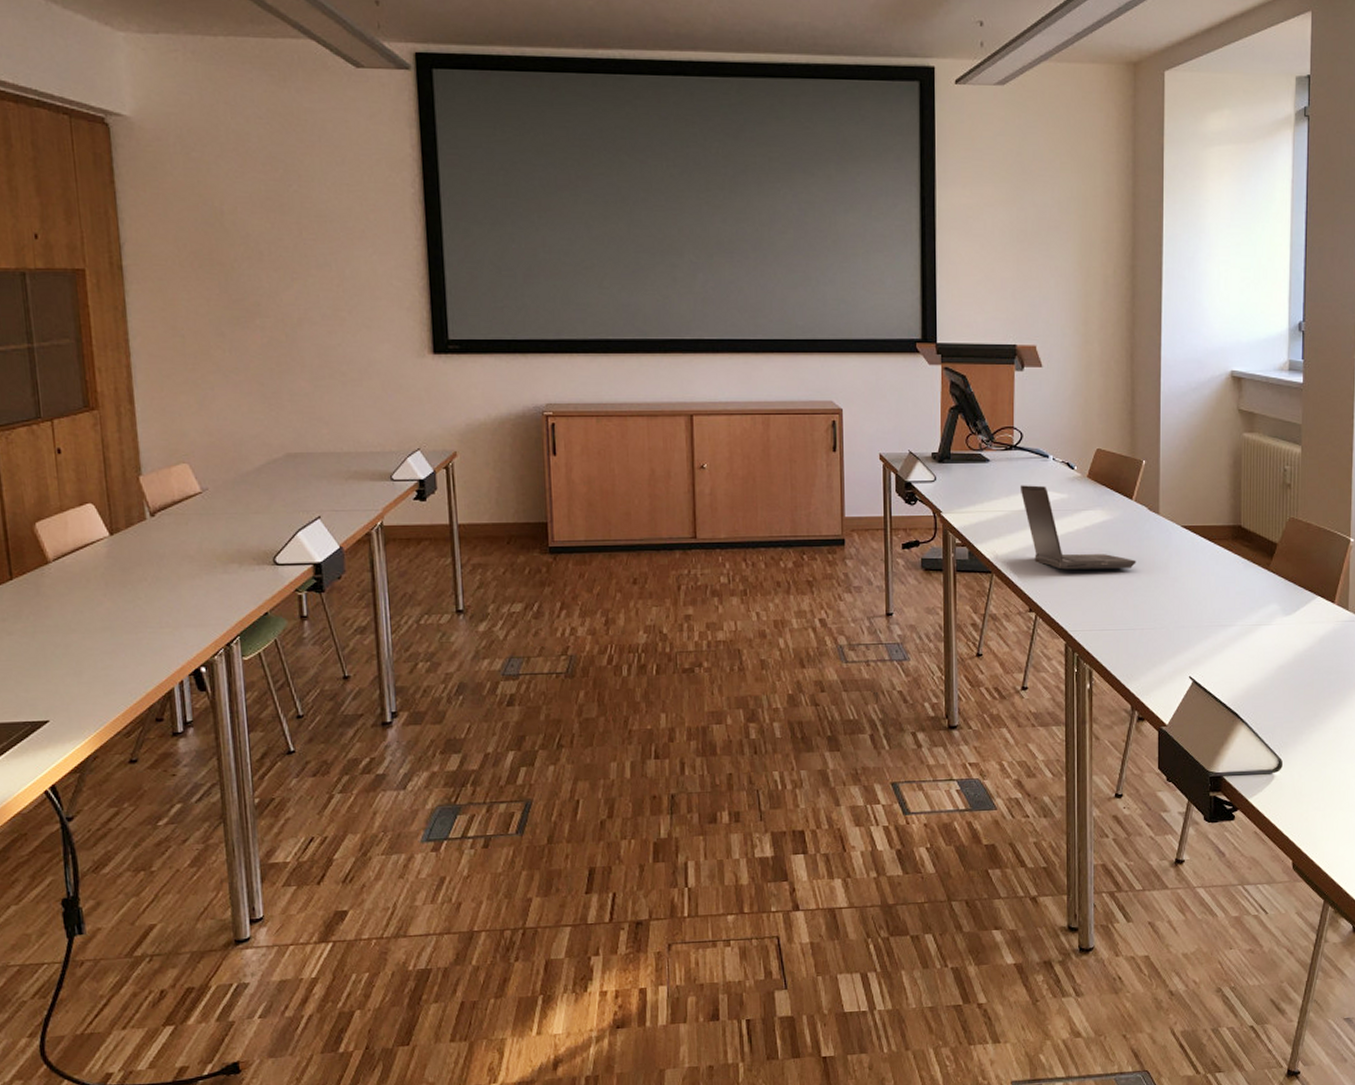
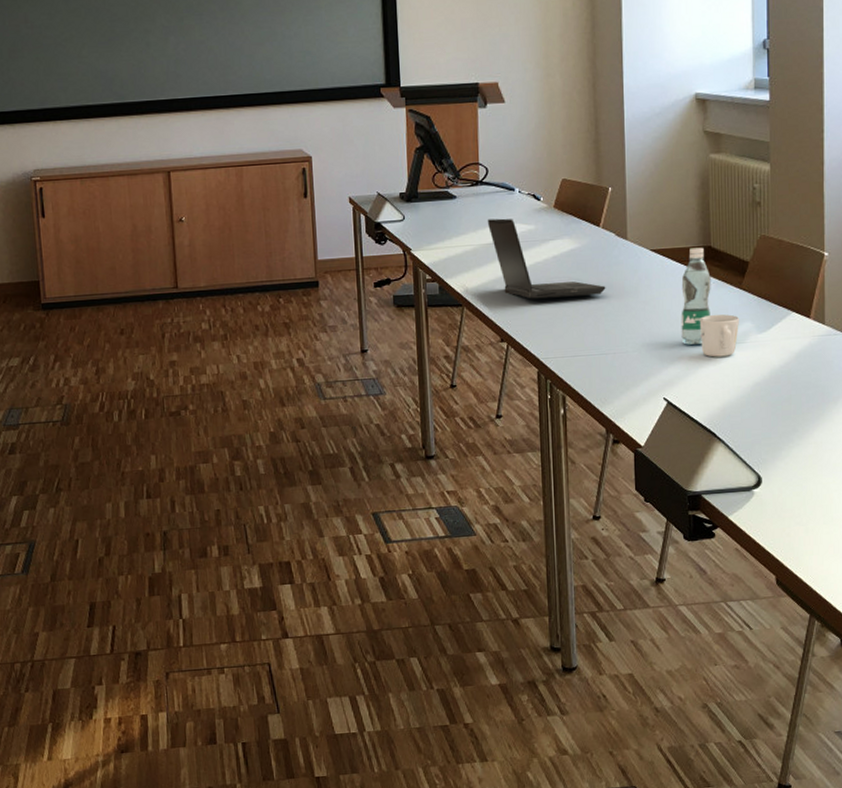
bottle: none [1209,526,1240,625] -> present [681,247,711,345]
mug: none [1227,594,1266,638] -> present [699,314,739,357]

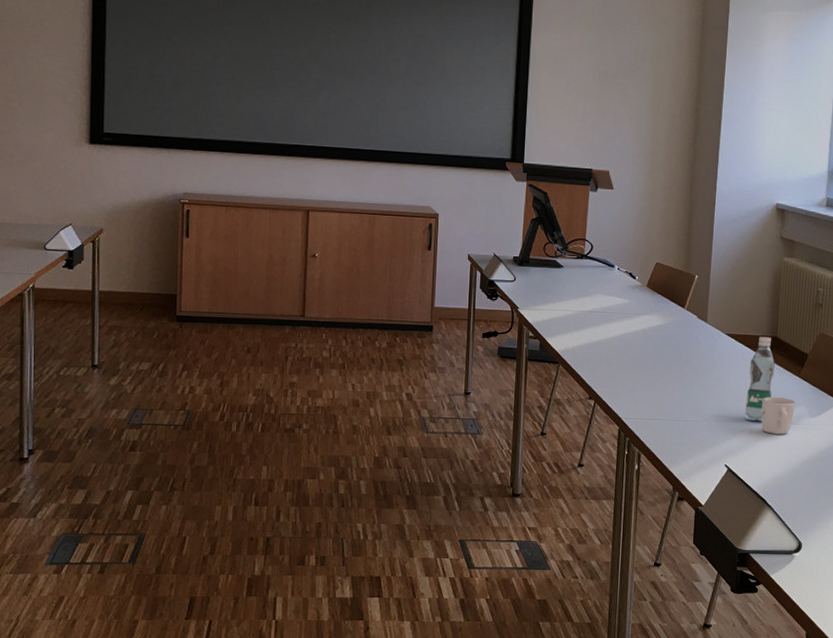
laptop computer: present [487,218,606,299] -> none [587,290,685,368]

